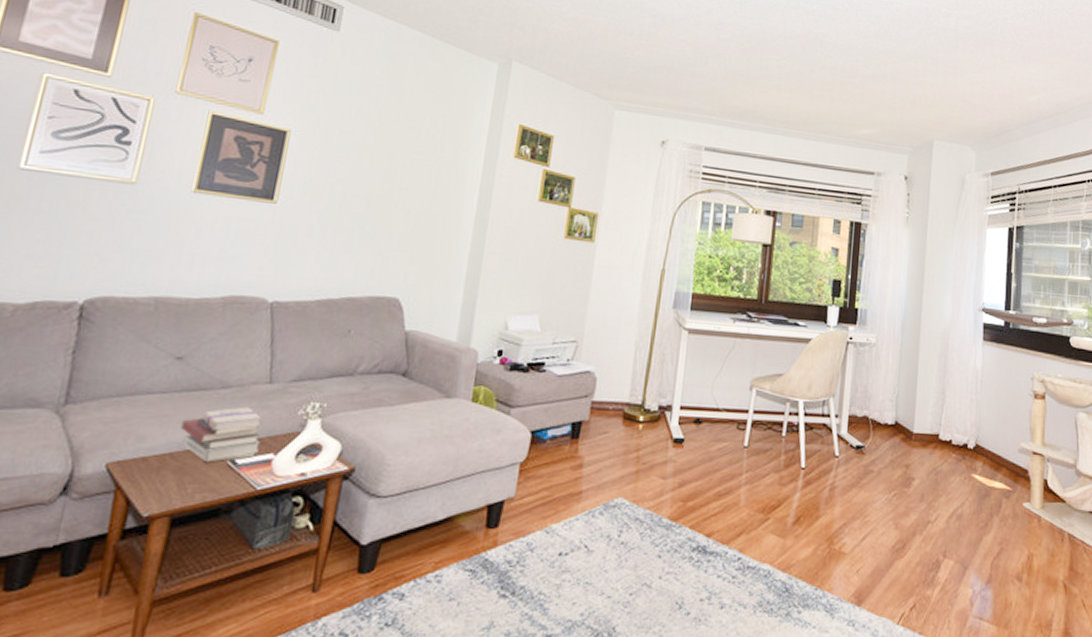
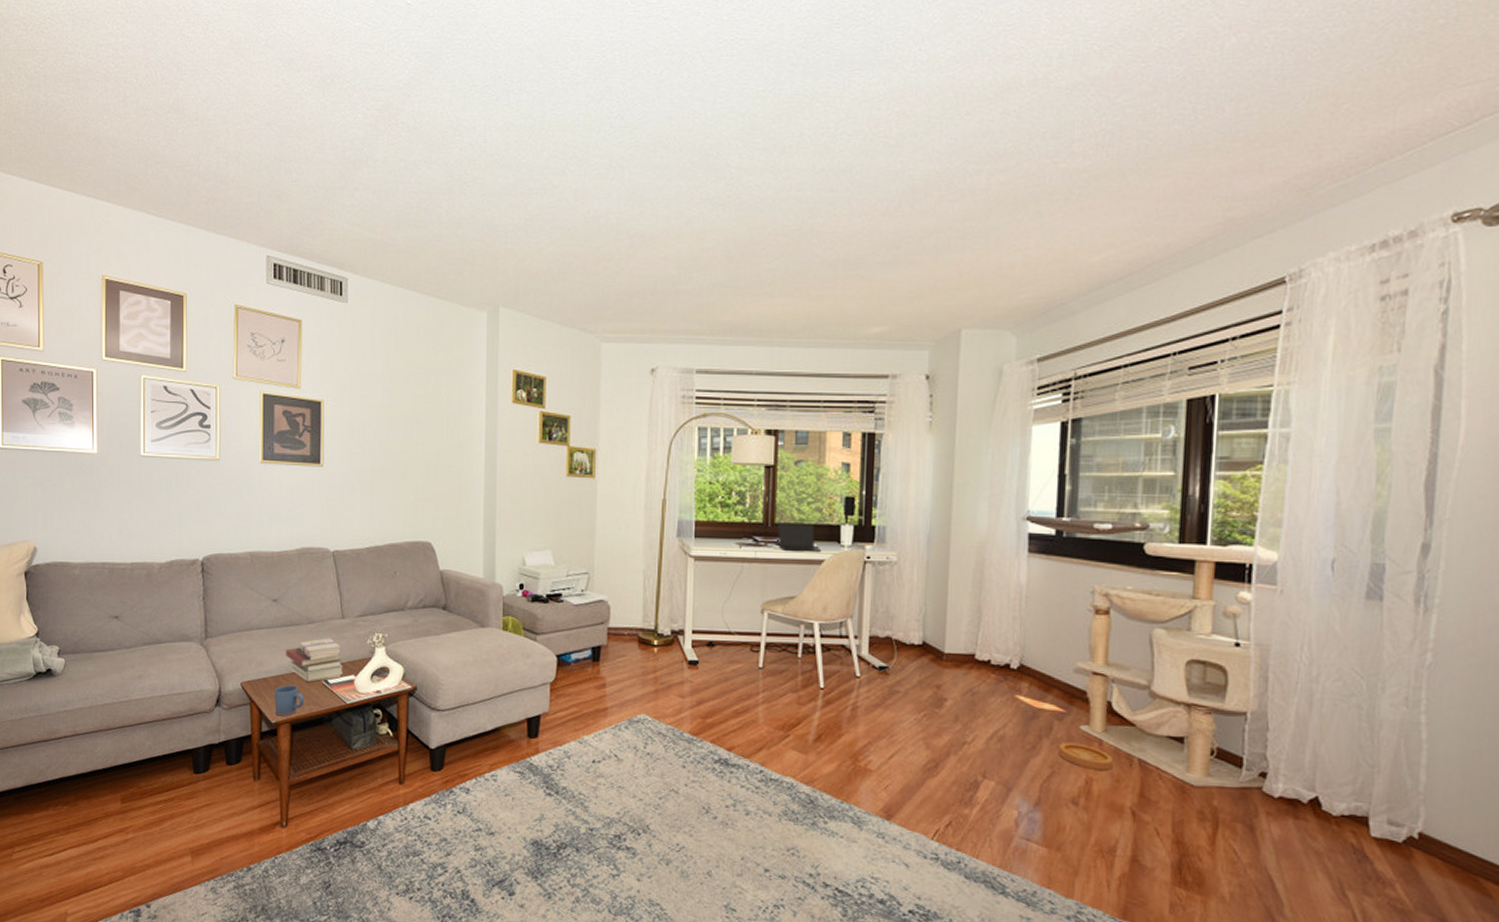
mug: none [150,466,198,508] -> present [274,685,304,717]
laptop: none [770,300,810,332] -> present [778,522,822,553]
pet bowl: none [1006,519,1050,545] -> present [1059,742,1114,770]

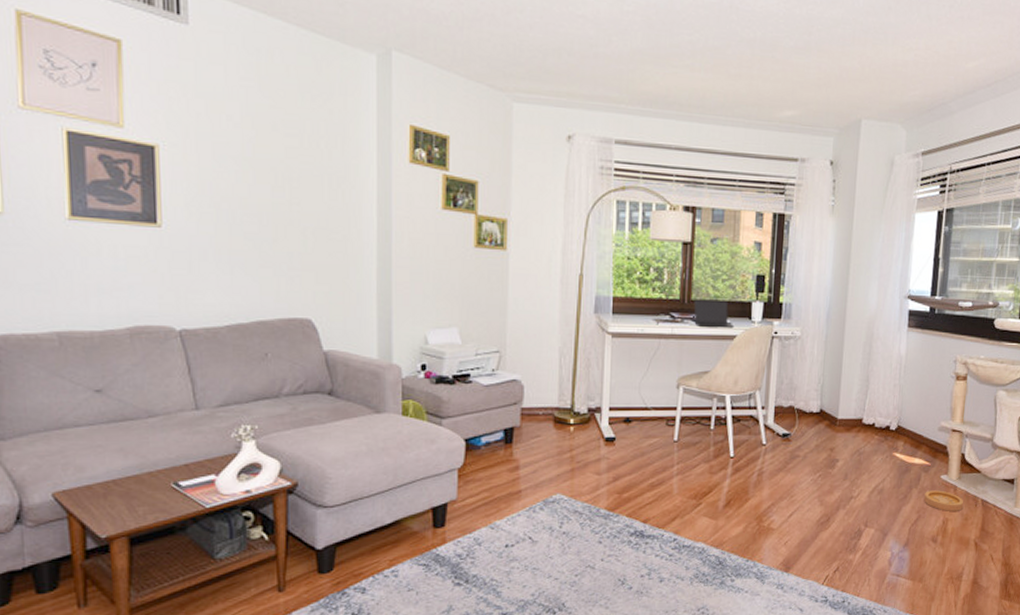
mug: present [274,685,304,717] -> none [102,492,147,530]
books: present [285,638,343,683] -> none [117,433,199,487]

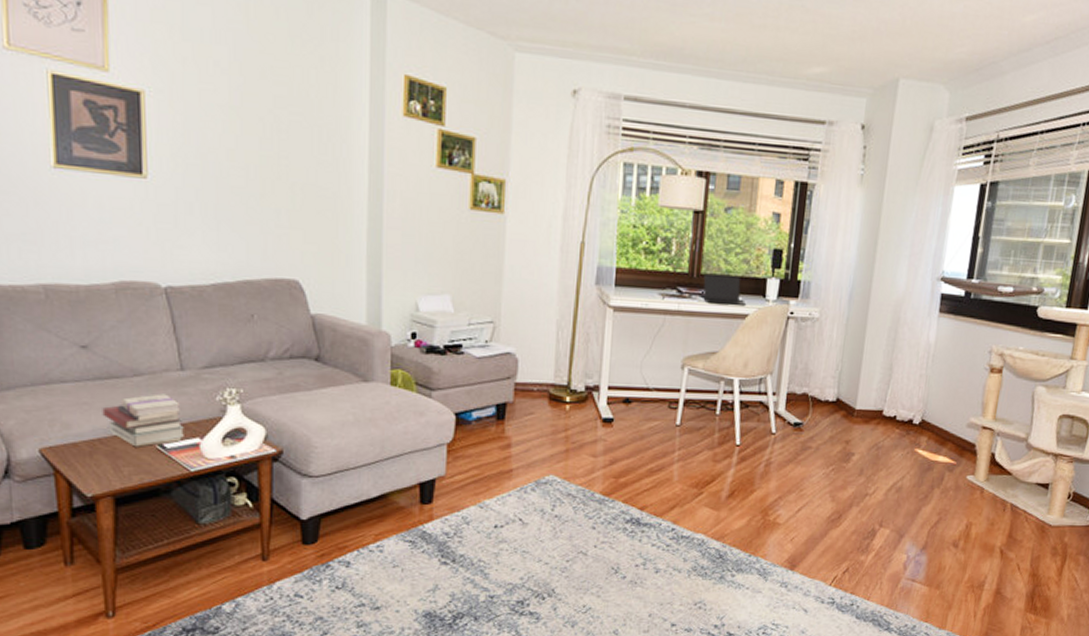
books: none [117,433,199,487] -> present [102,394,184,447]
pet bowl: present [924,490,964,511] -> none [946,491,991,515]

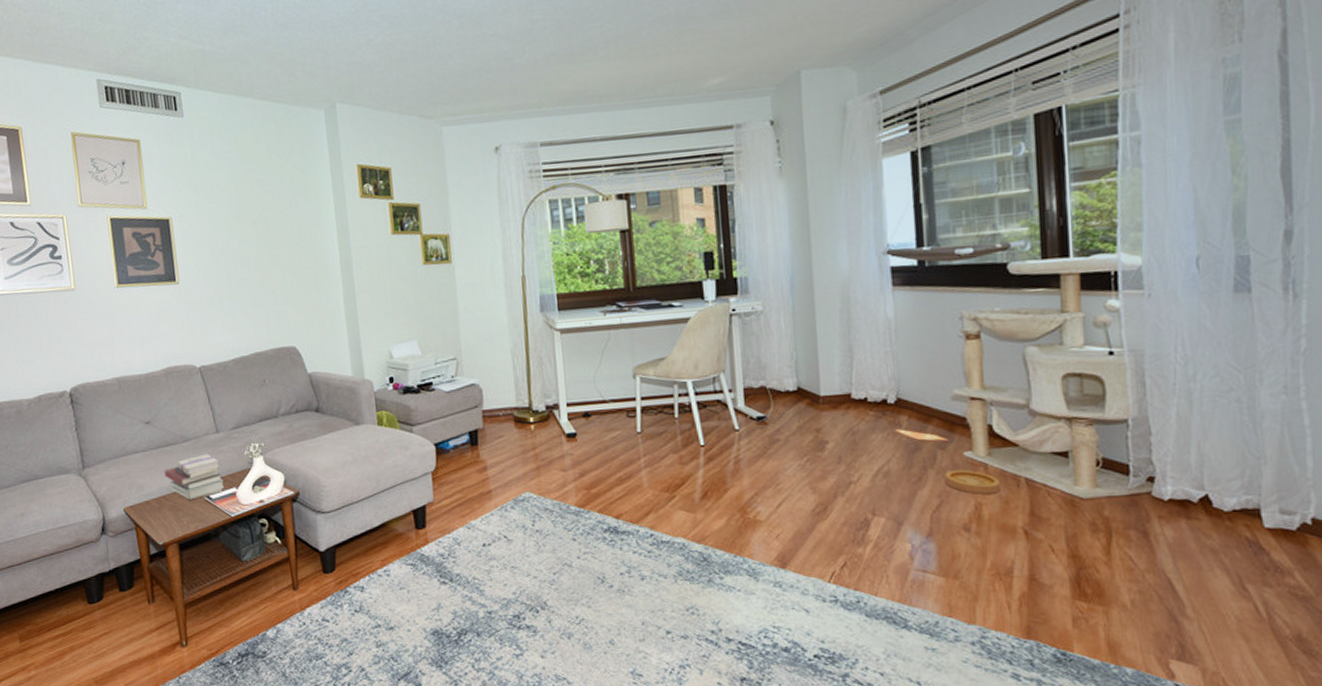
laptop: present [703,273,747,307] -> none [639,284,687,314]
pet bowl: none [946,491,991,515] -> present [945,470,1001,494]

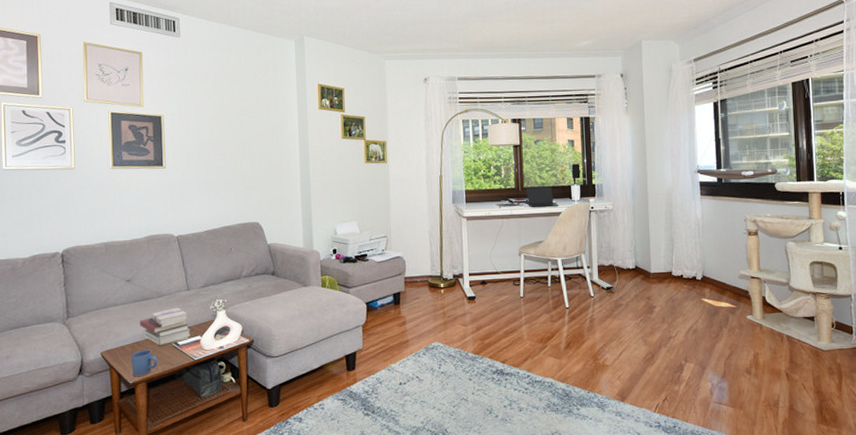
mug: none [158,505,190,537] -> present [131,350,158,377]
laptop: none [639,284,687,314] -> present [526,186,559,208]
pet bowl: present [945,470,1001,494] -> none [734,329,771,347]

